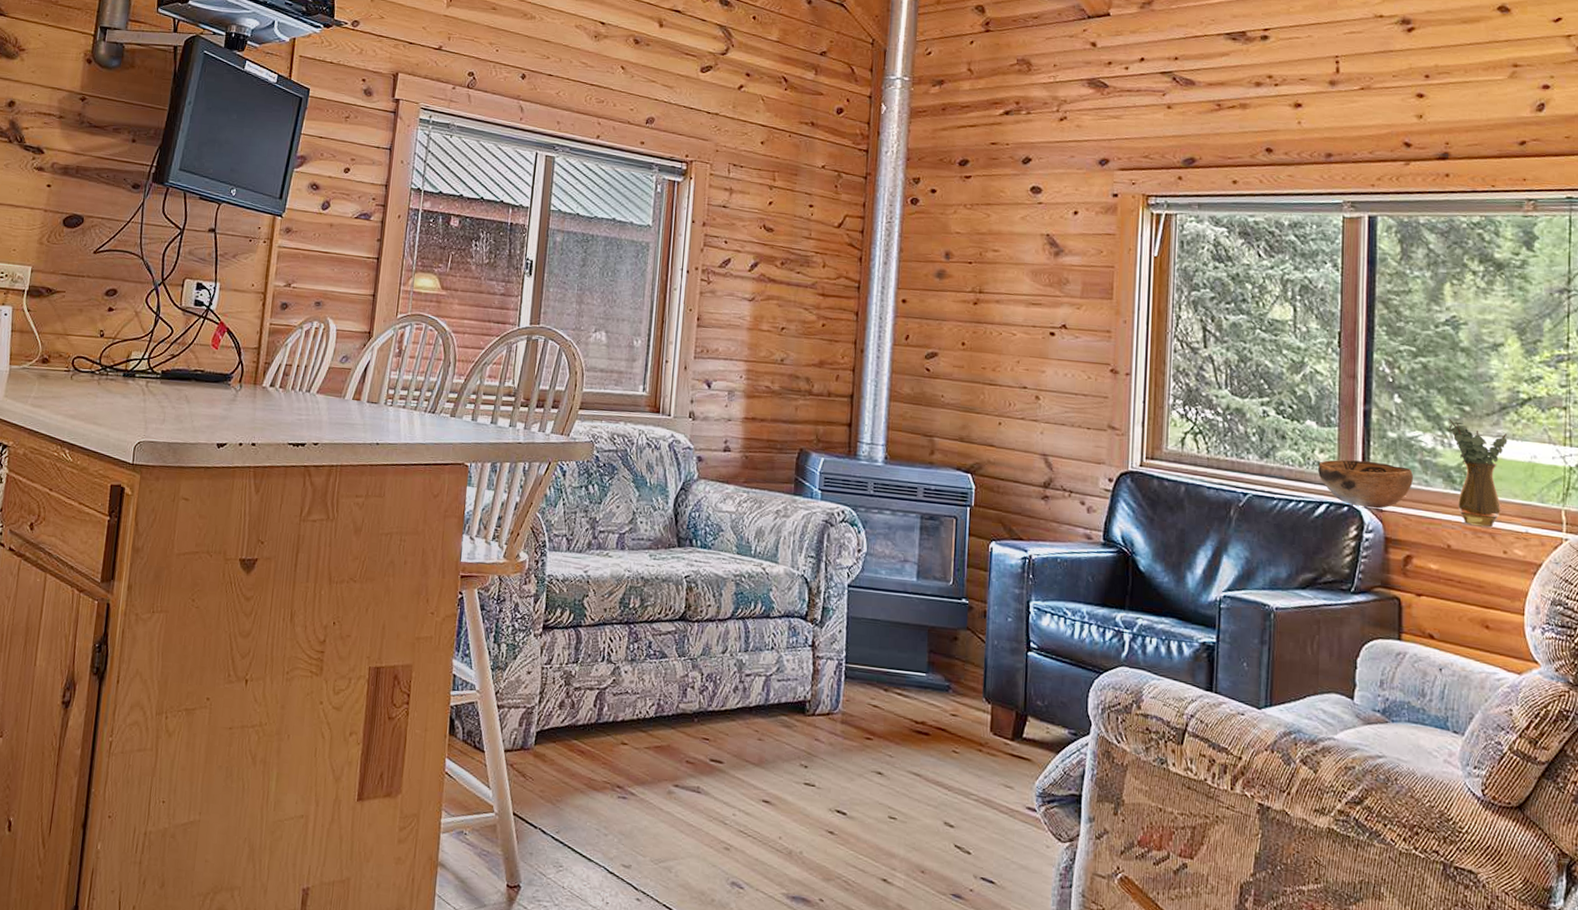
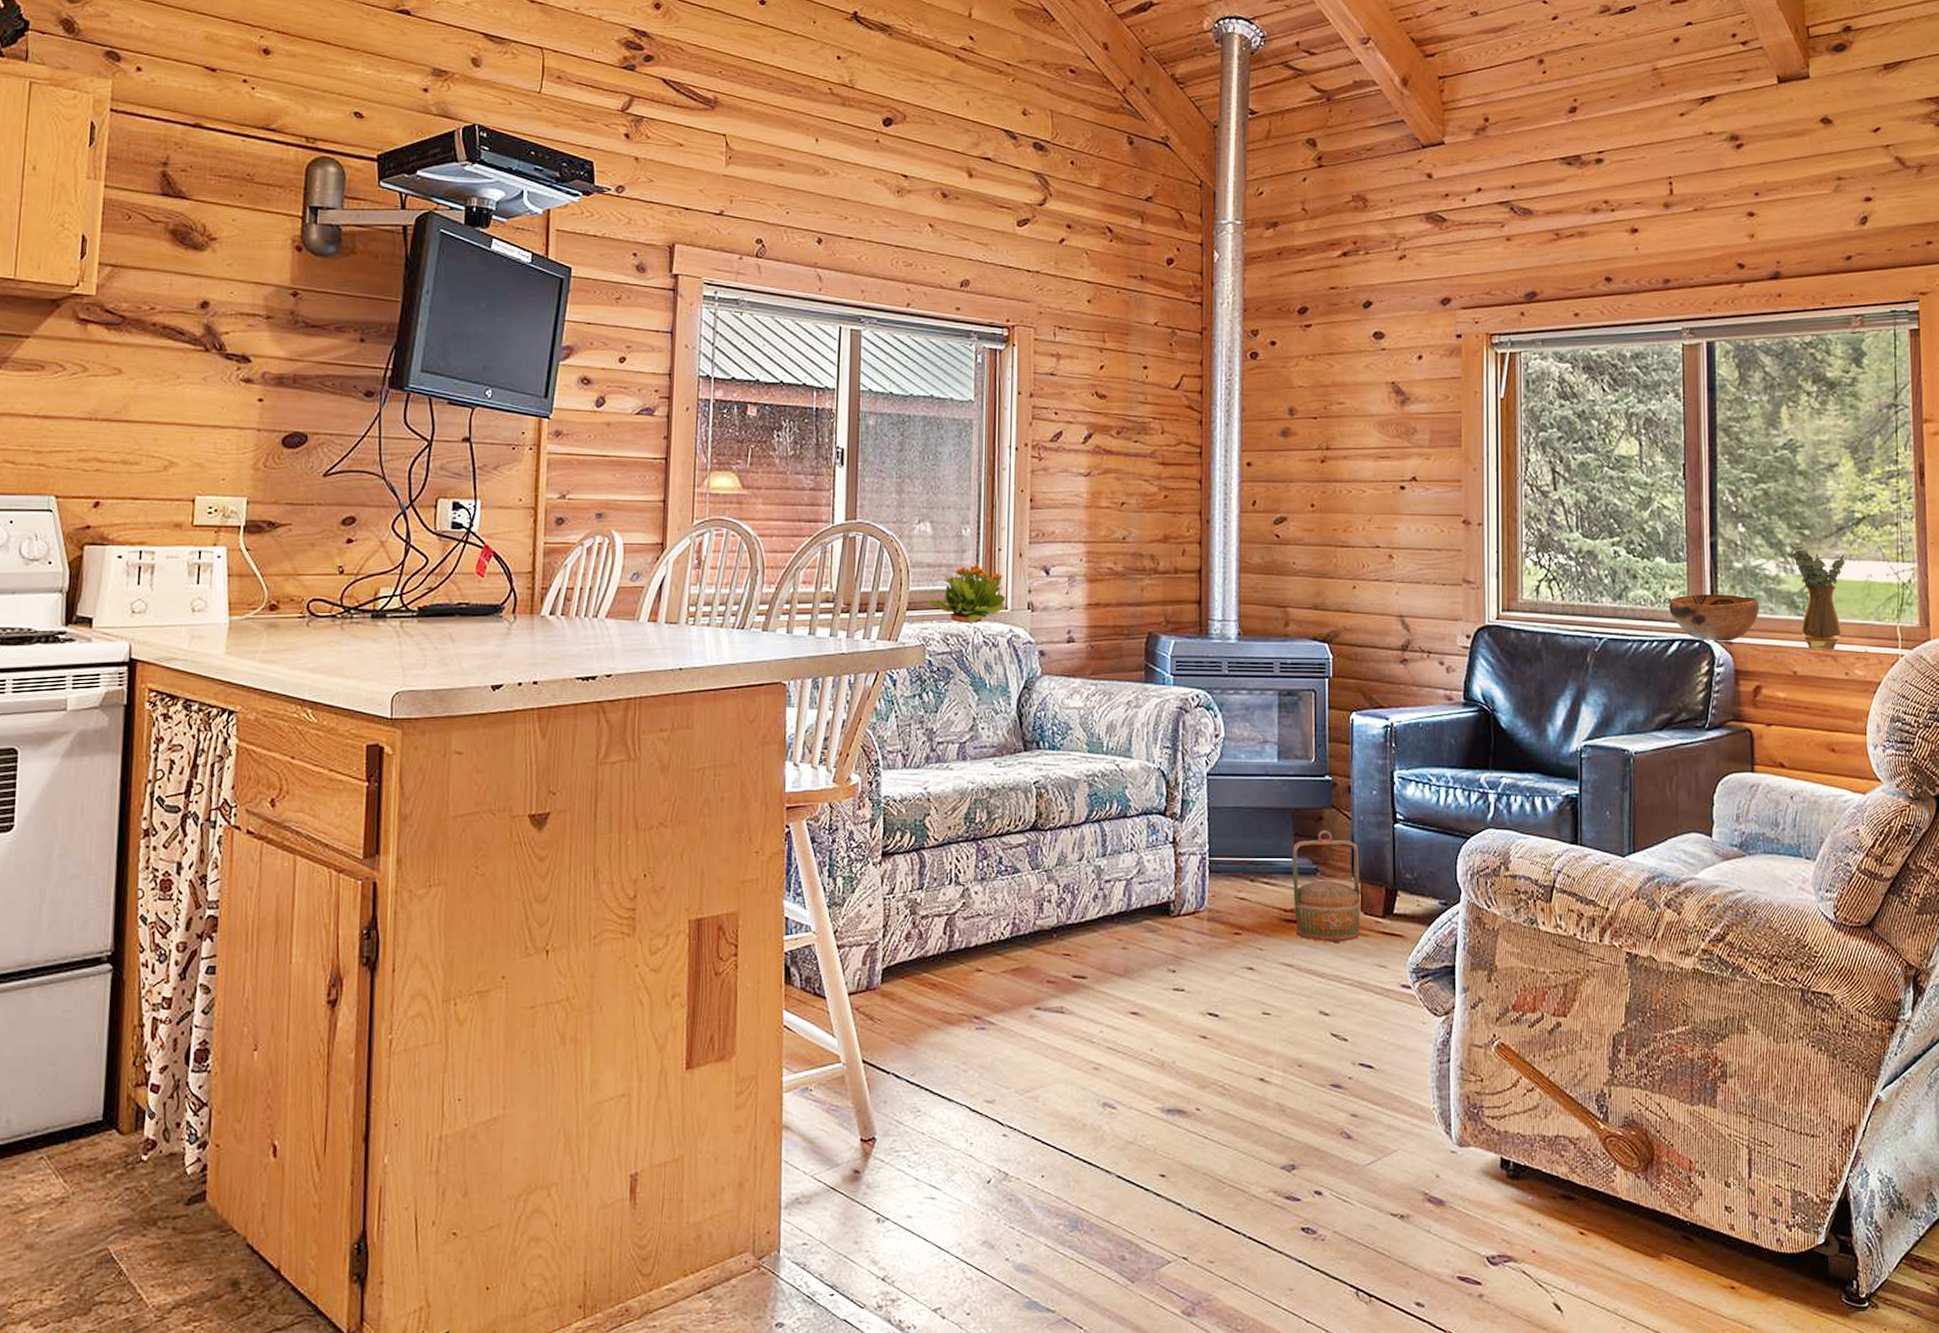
potted flower: none [597,373,669,426] -> present [926,564,1006,623]
decorative basket: none [924,650,992,759] -> present [1292,830,1361,942]

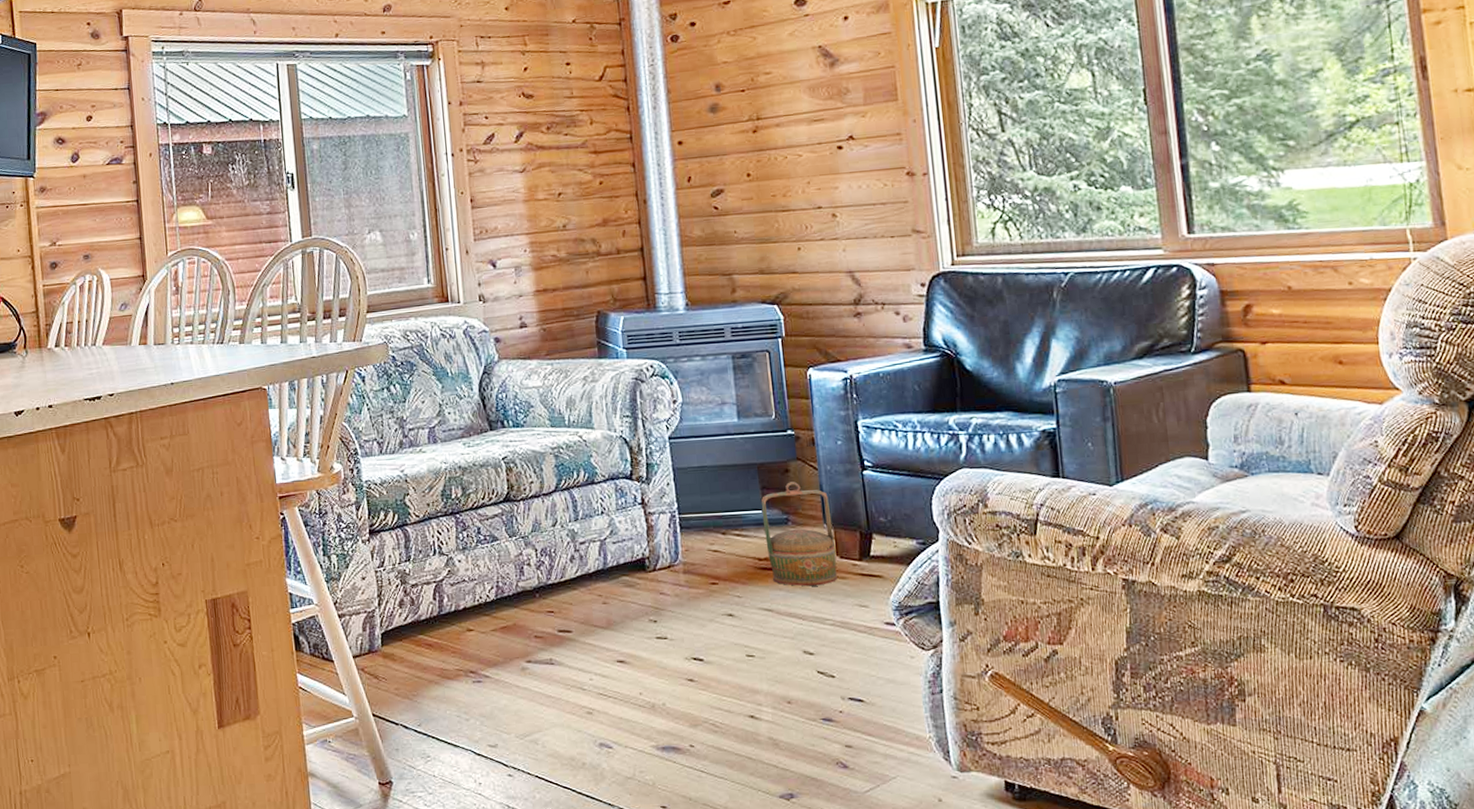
potted flower: present [926,564,1006,623] -> none [384,264,459,319]
decorative bowl: present [1669,593,1759,642] -> none [1140,215,1243,265]
vase: present [1790,544,1845,650] -> none [1273,157,1341,262]

